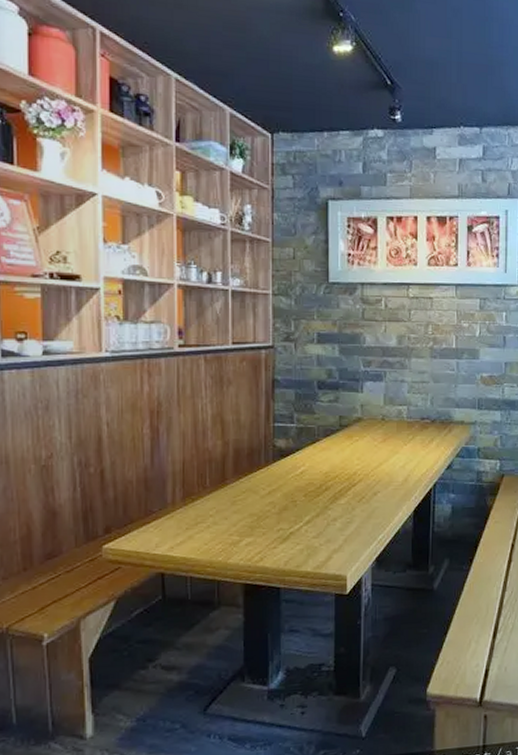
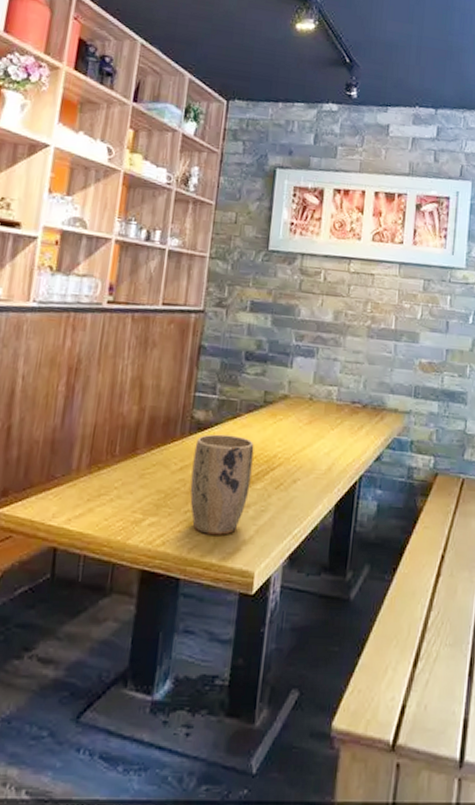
plant pot: none [280,459,335,548] -> present [190,434,254,535]

